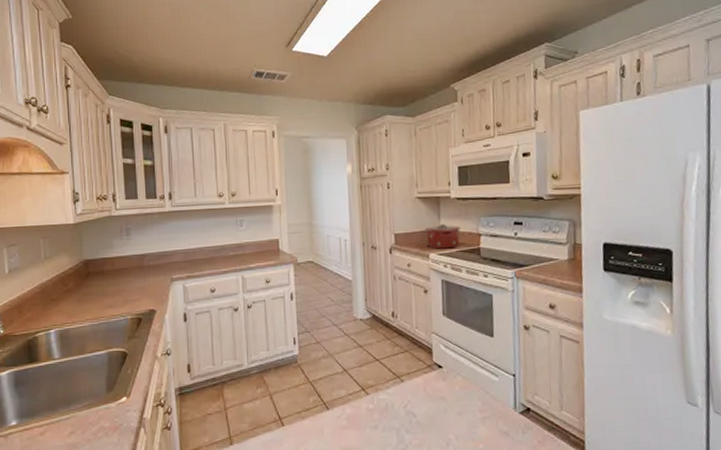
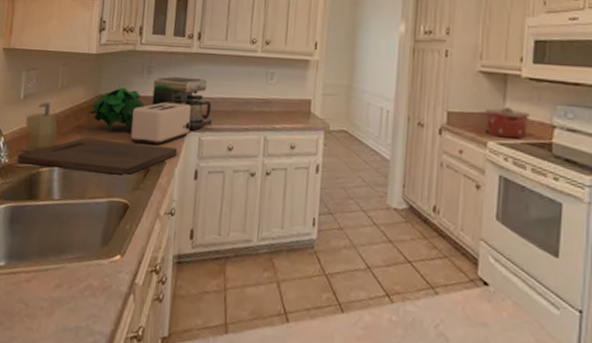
cutting board: none [11,296,165,332] -> present [17,137,178,176]
soap dispenser: none [13,273,48,321] -> present [20,102,58,153]
plant: none [75,250,128,291] -> present [88,86,145,131]
toaster: none [118,257,175,298] -> present [130,101,192,146]
coffee maker: none [134,233,193,280] -> present [151,76,212,131]

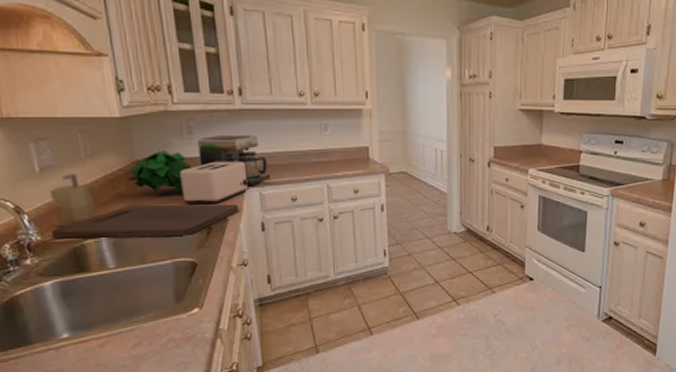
casserole: present [485,107,530,139] -> none [525,139,562,165]

